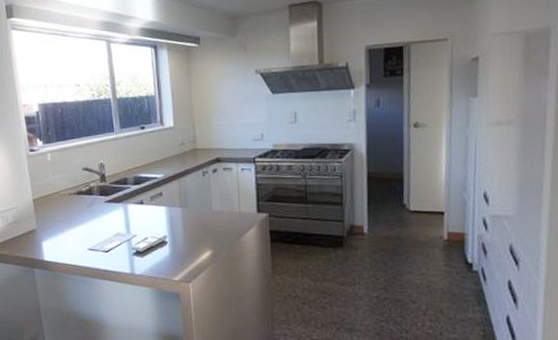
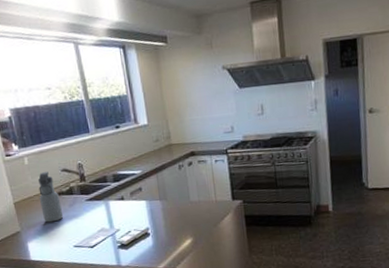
water bottle: none [58,170,81,222] -> present [38,172,64,223]

